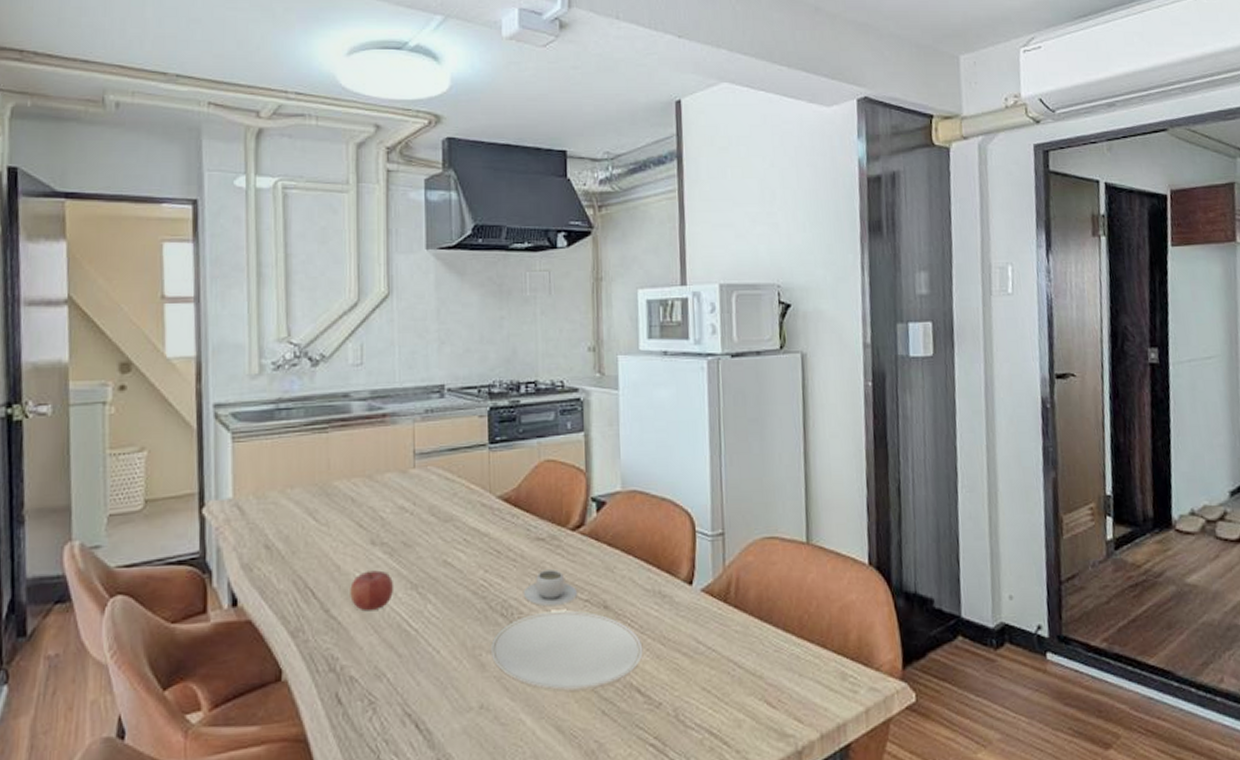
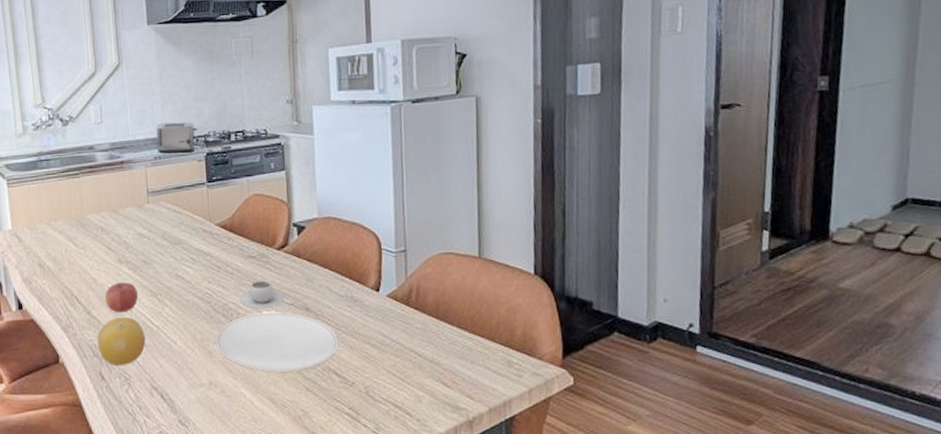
fruit: none [335,616,400,684] -> present [97,316,146,365]
toaster: none [428,367,481,406] -> present [156,121,198,153]

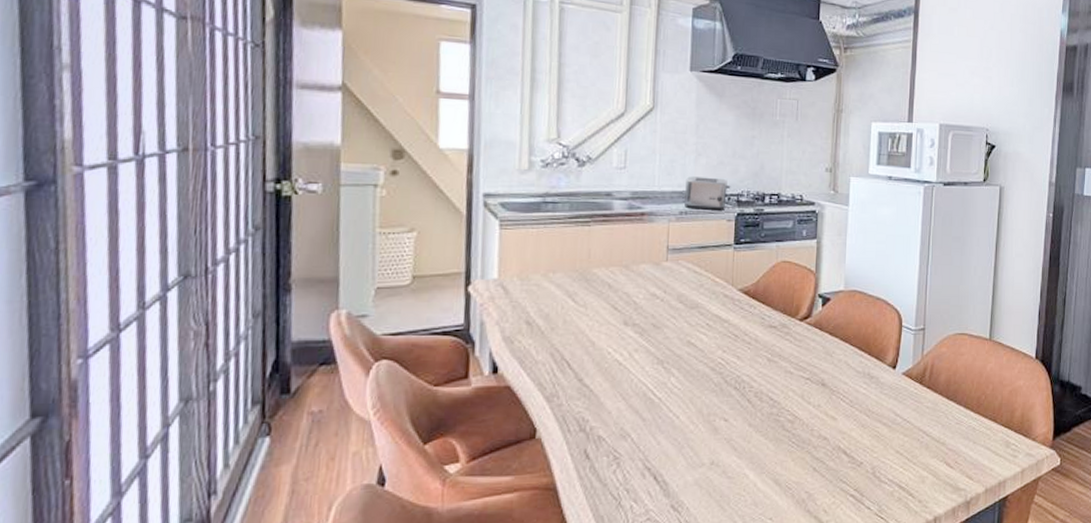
fruit: present [97,316,146,365] -> none [586,386,644,442]
fruit: present [105,282,139,313] -> none [602,347,643,382]
plate: present [216,312,339,373] -> none [724,386,851,452]
teacup: present [239,280,284,309] -> none [754,352,801,383]

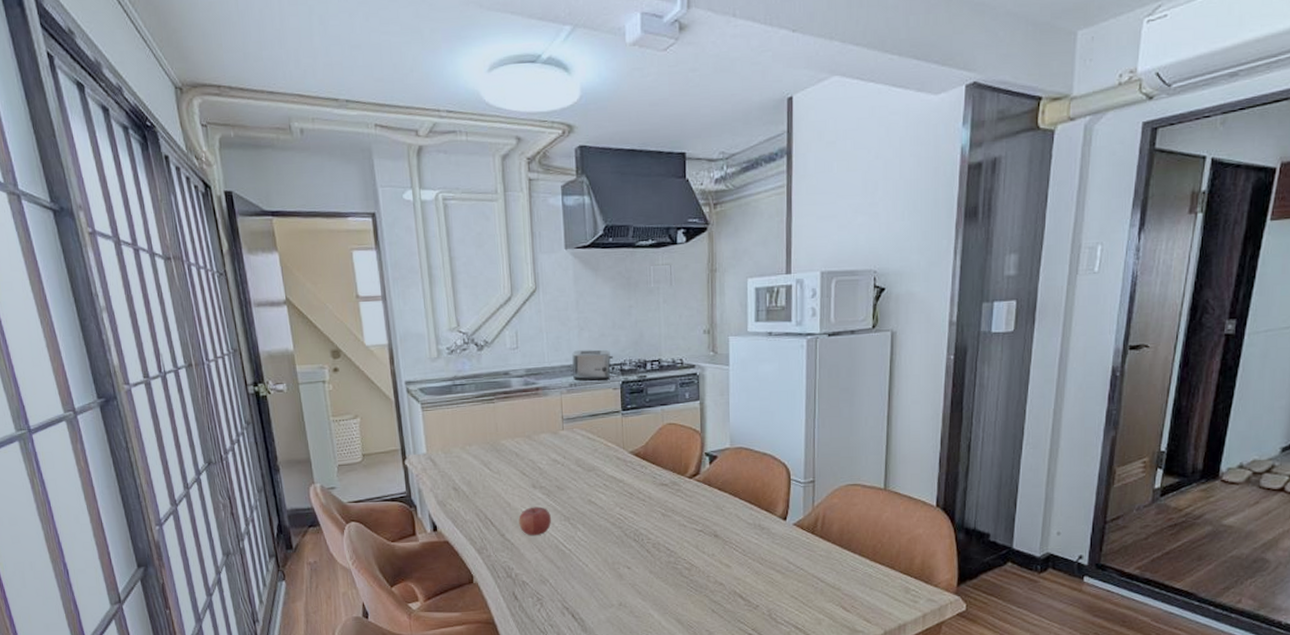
fruit: none [602,347,643,382] -> present [519,507,552,536]

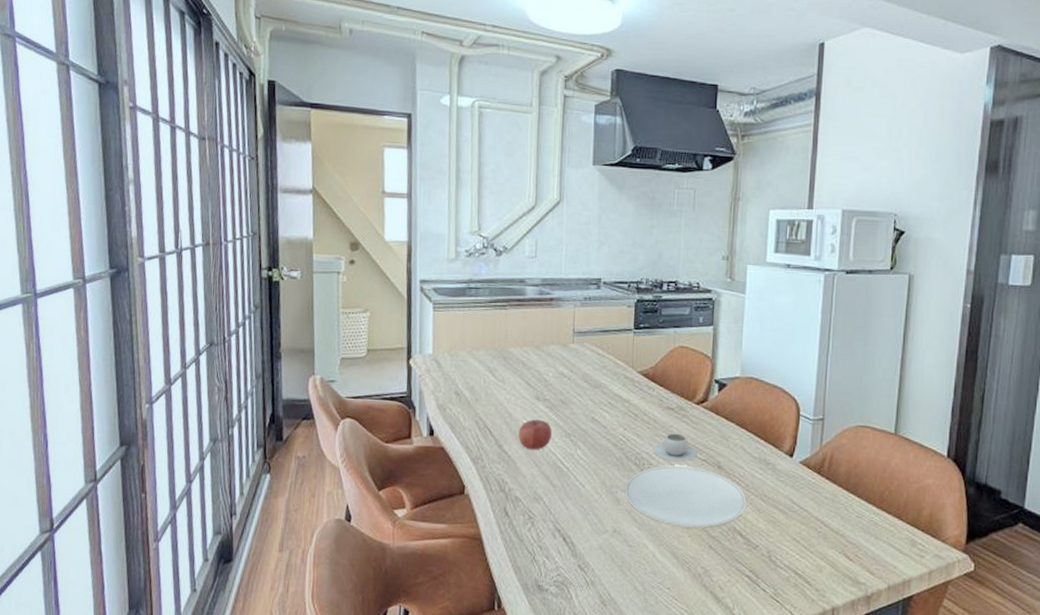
toaster: present [572,349,614,381] -> none [587,265,631,297]
plate: none [627,538,745,595] -> present [625,465,747,529]
teacup: none [650,507,694,535] -> present [653,433,698,462]

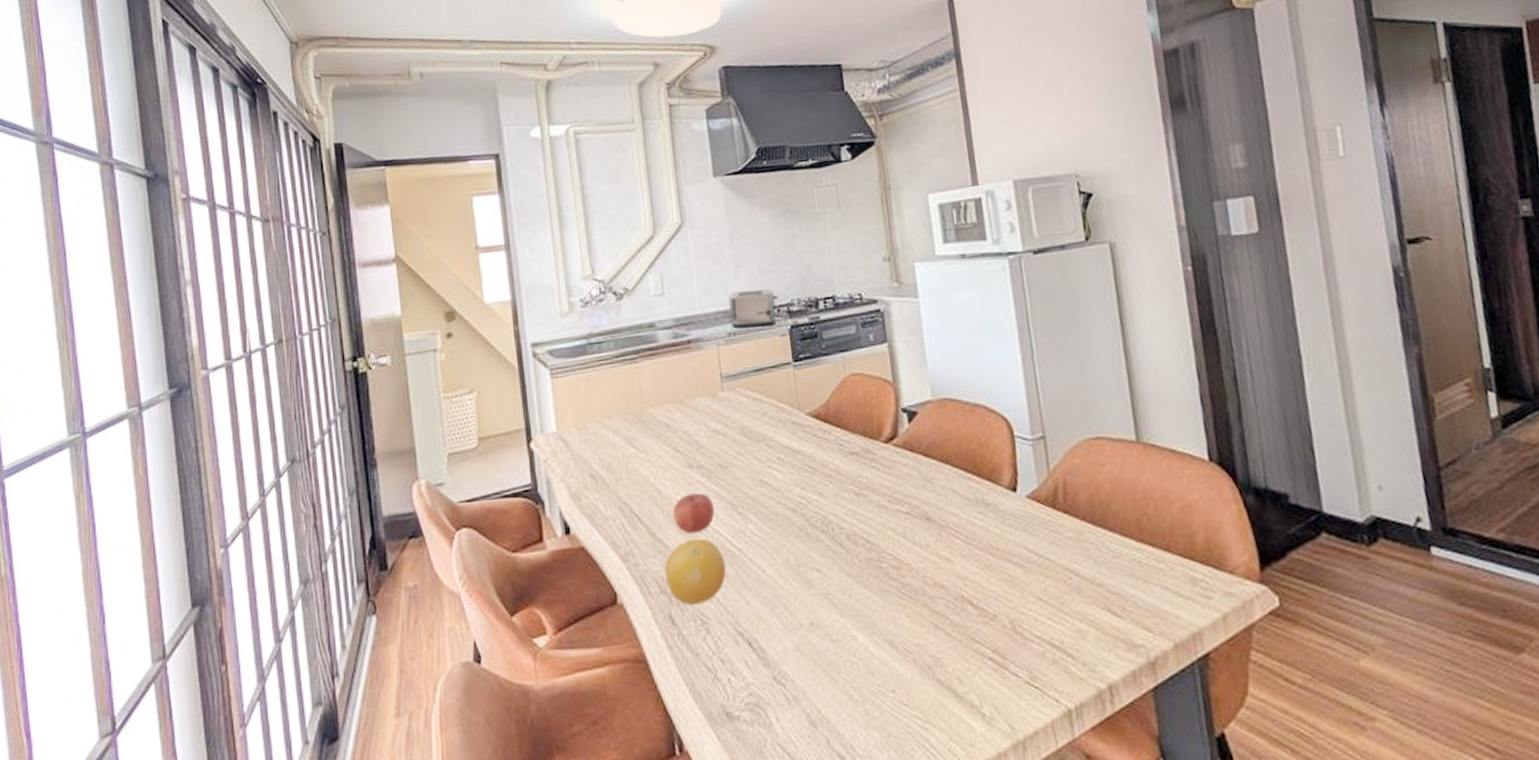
fruit: none [505,454,554,503] -> present [664,538,726,605]
toaster: none [587,265,631,297] -> present [728,288,779,328]
plate: present [625,465,747,529] -> none [815,523,972,606]
teacup: present [653,433,698,462] -> none [841,483,898,521]

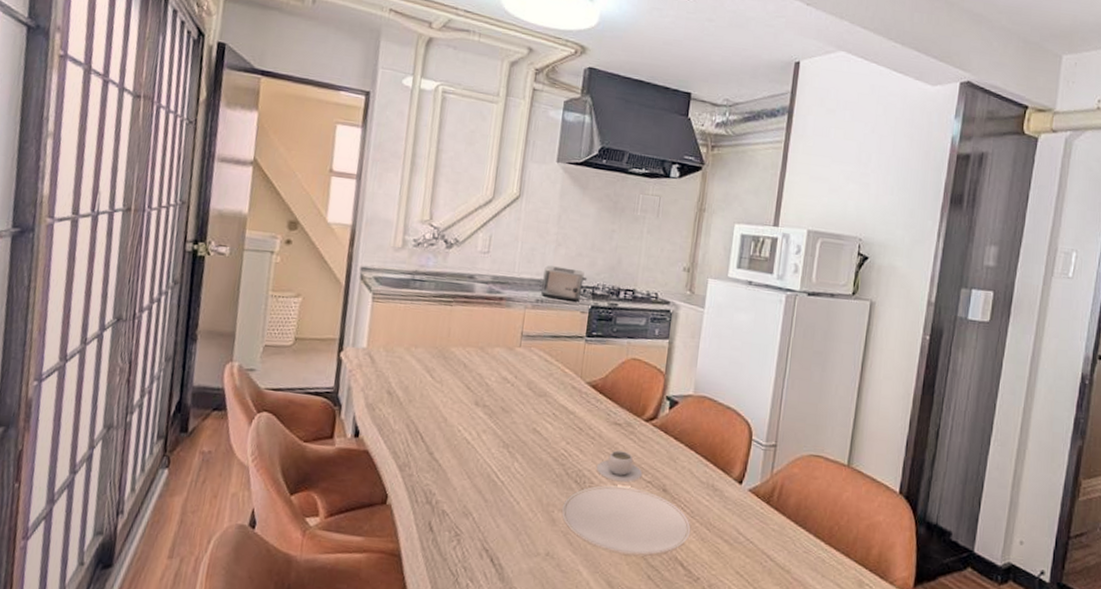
fruit: present [664,538,726,605] -> none [432,463,488,519]
fruit: present [673,493,715,534] -> none [451,426,490,460]
plate: none [815,523,972,606] -> present [562,485,691,556]
teacup: none [841,483,898,521] -> present [596,450,643,482]

